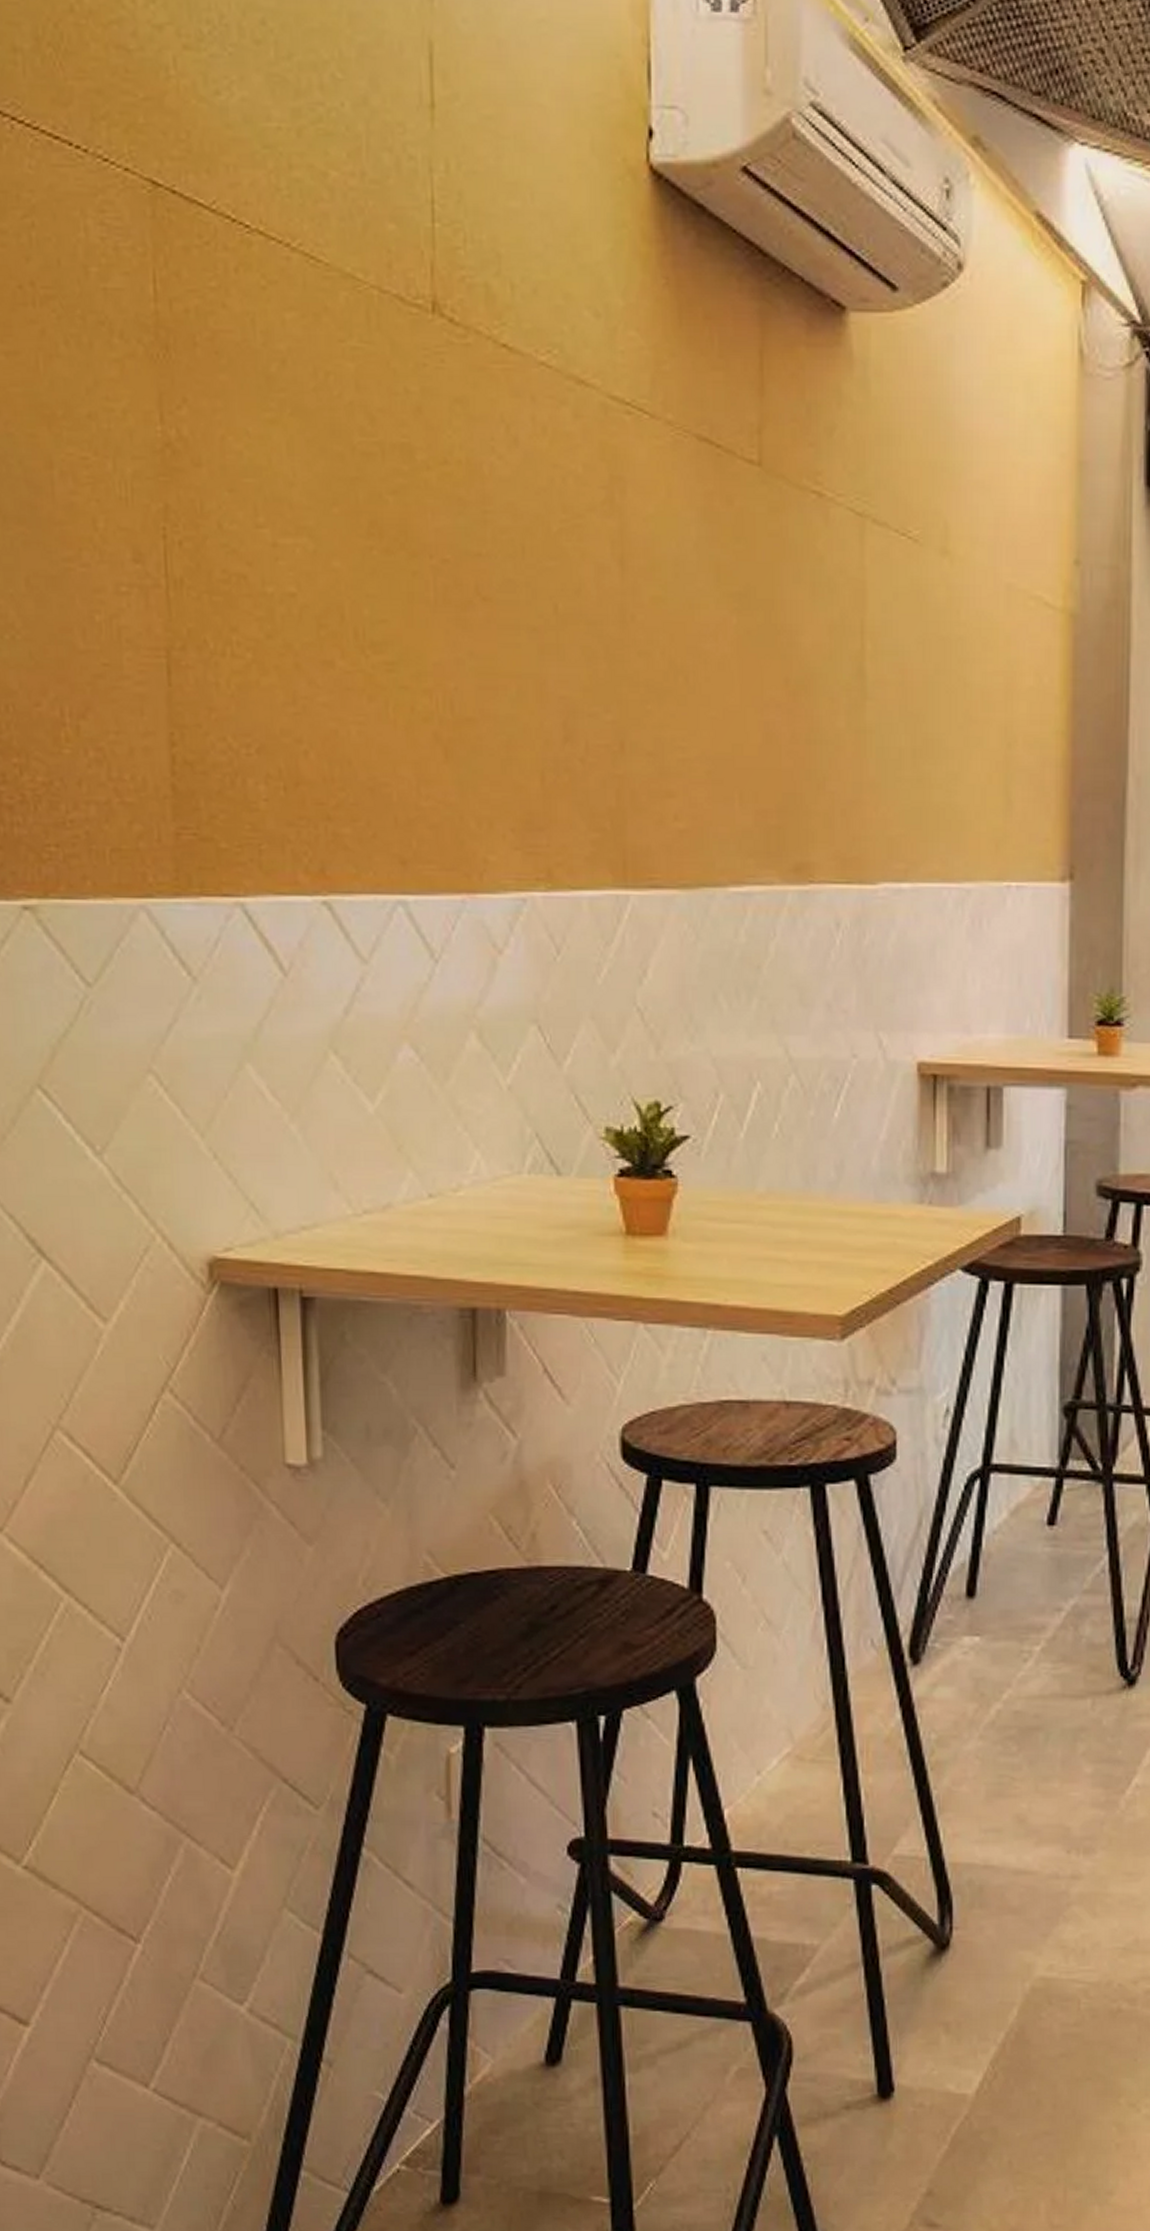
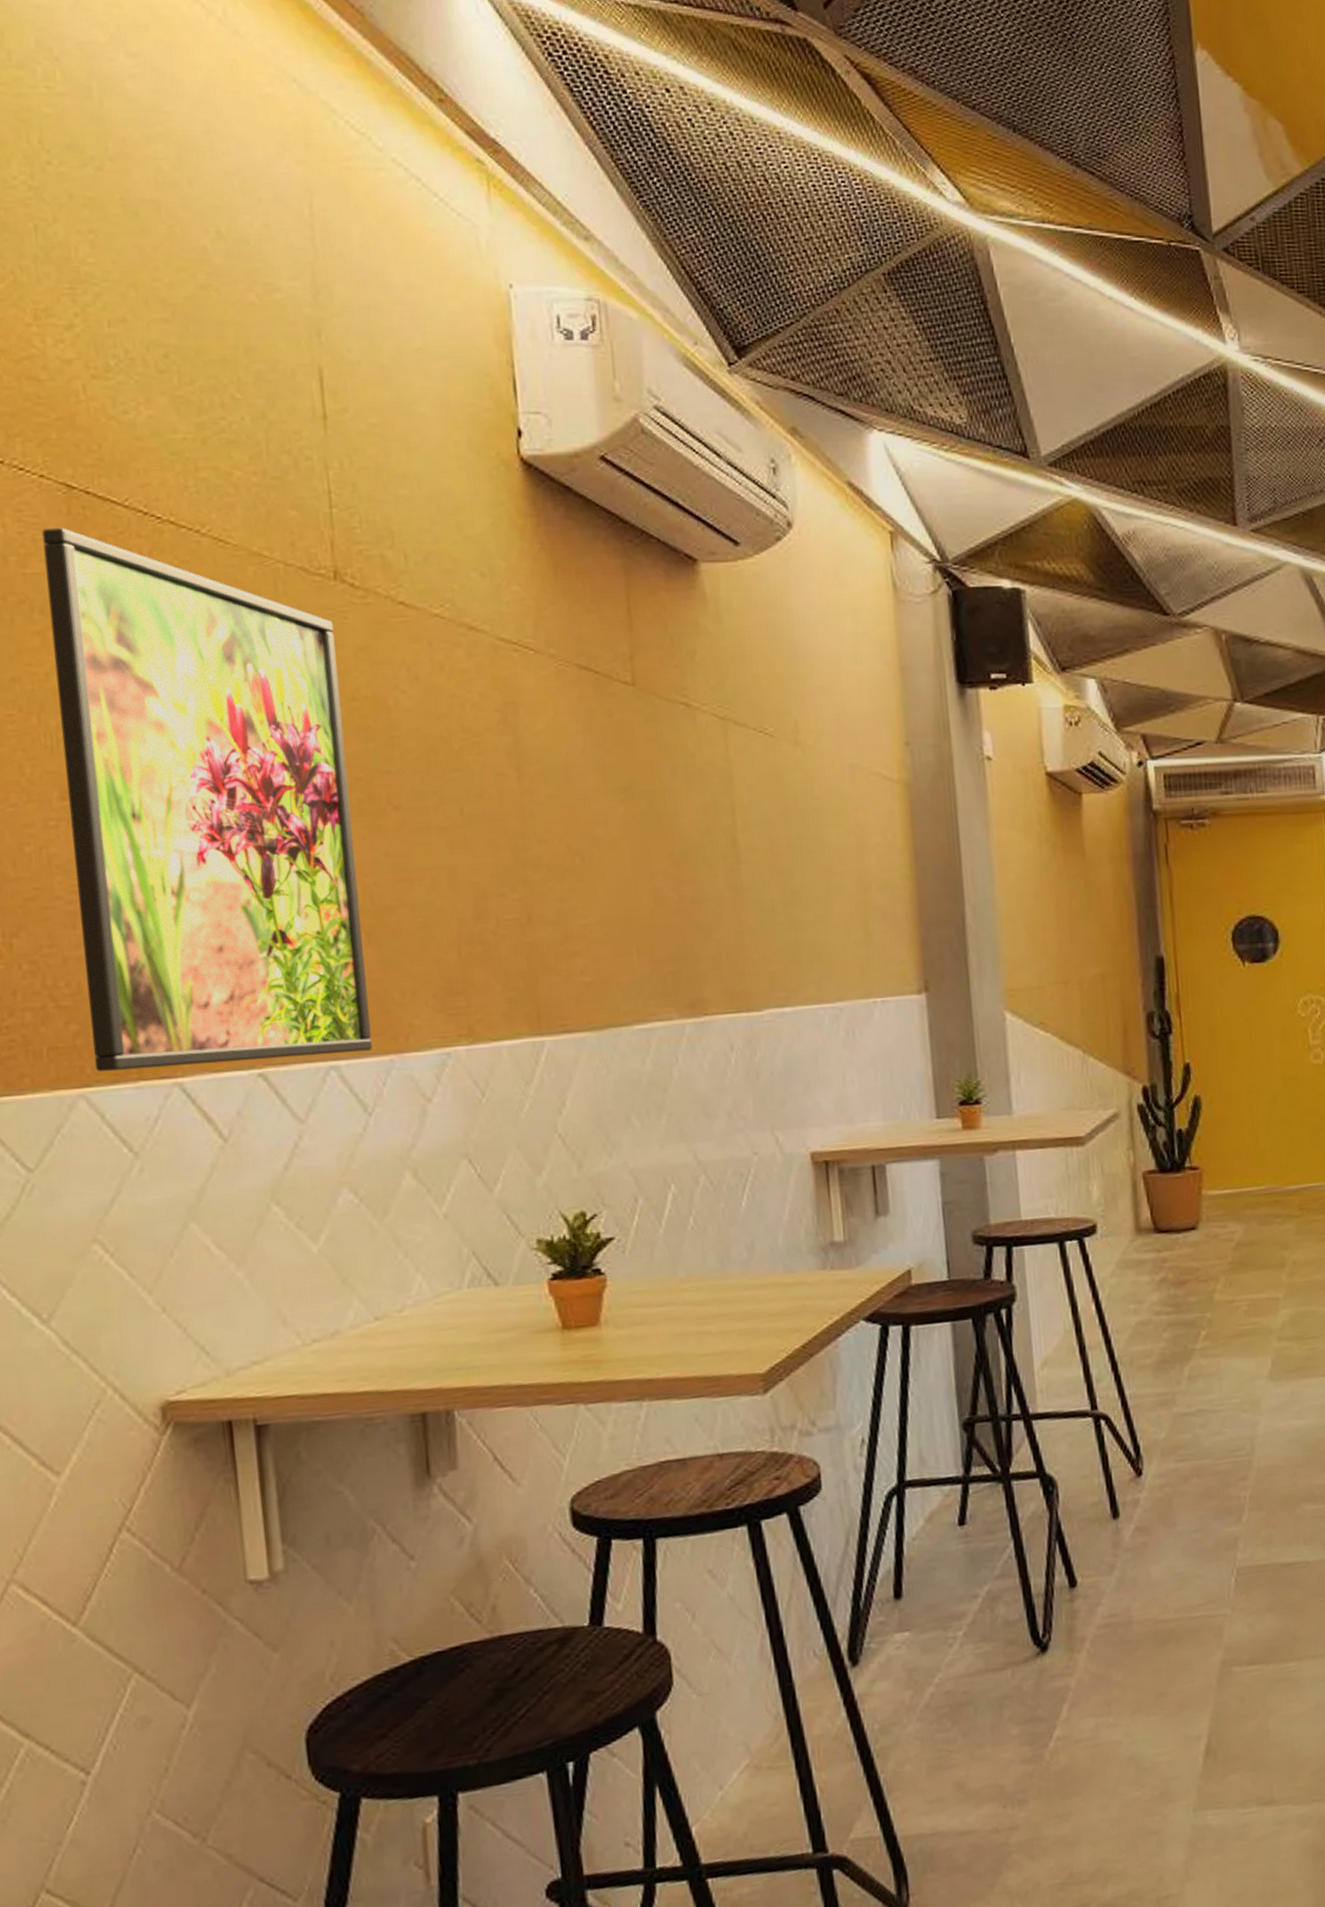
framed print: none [125,233,443,888] -> present [42,527,372,1072]

